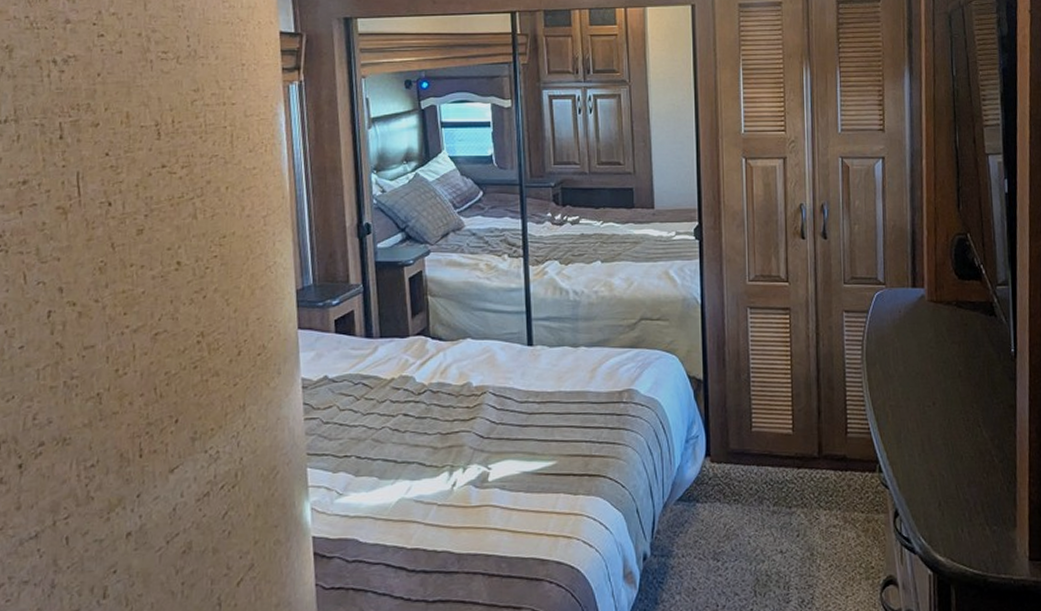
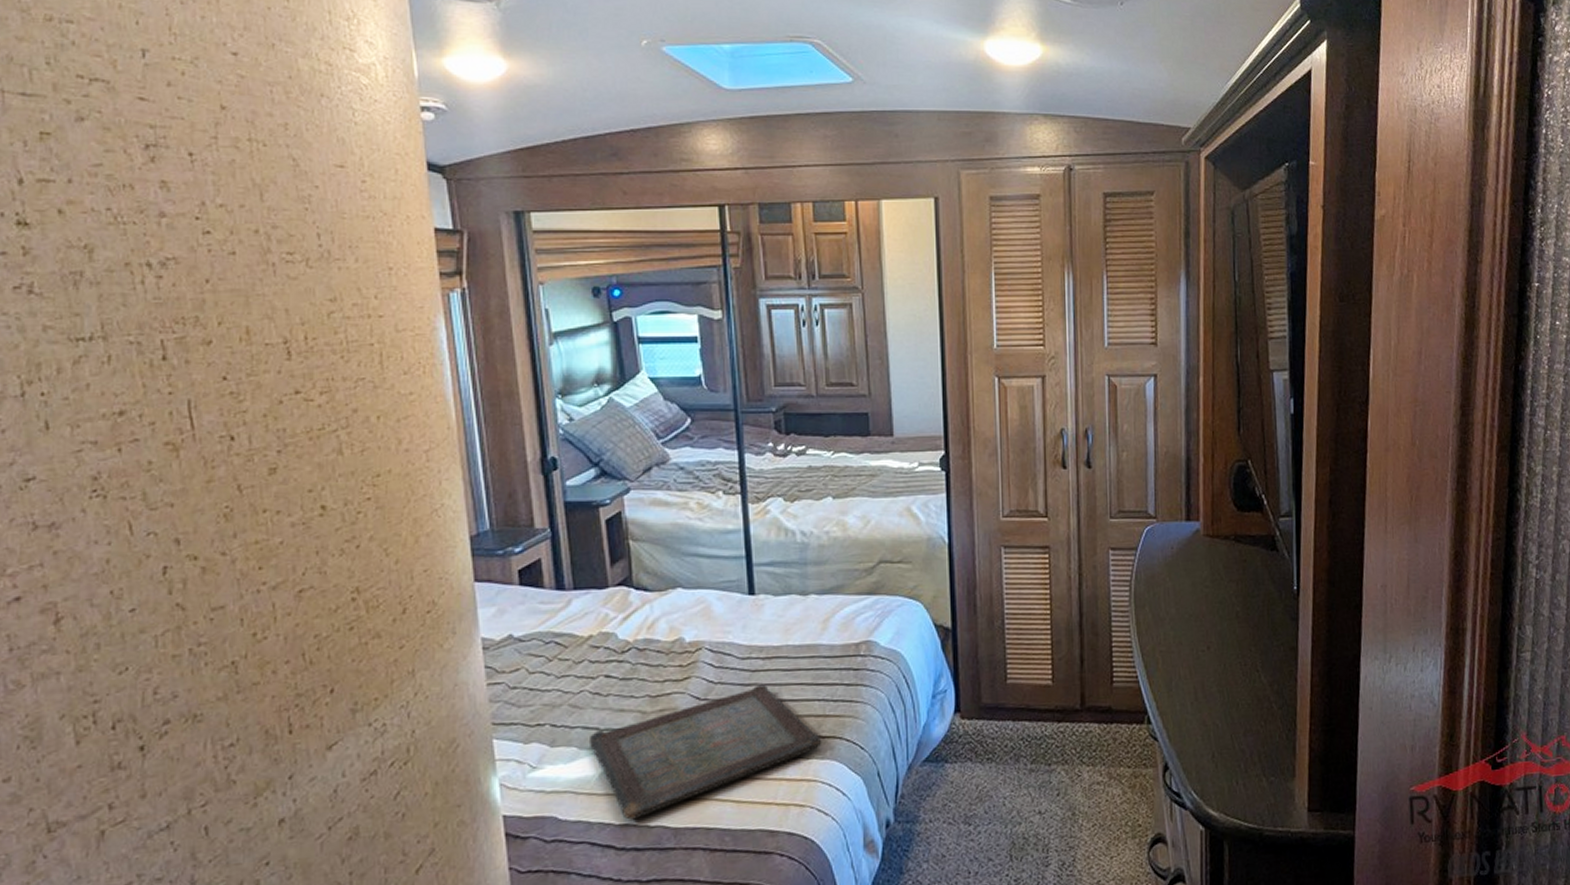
serving tray: none [387,425,588,545] -> present [588,684,822,820]

